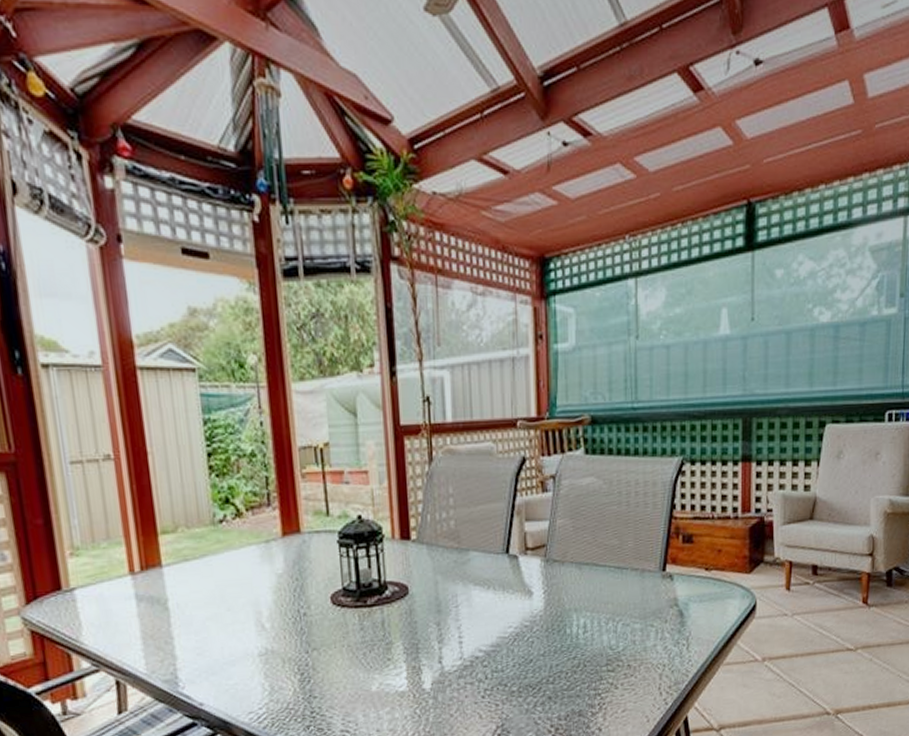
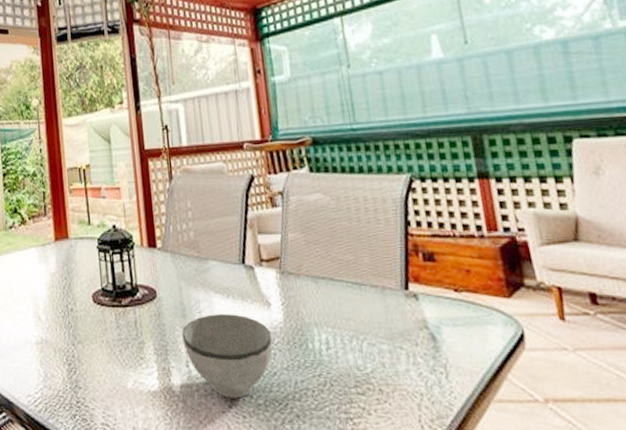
bowl: none [436,606,530,690] -> present [182,314,272,399]

